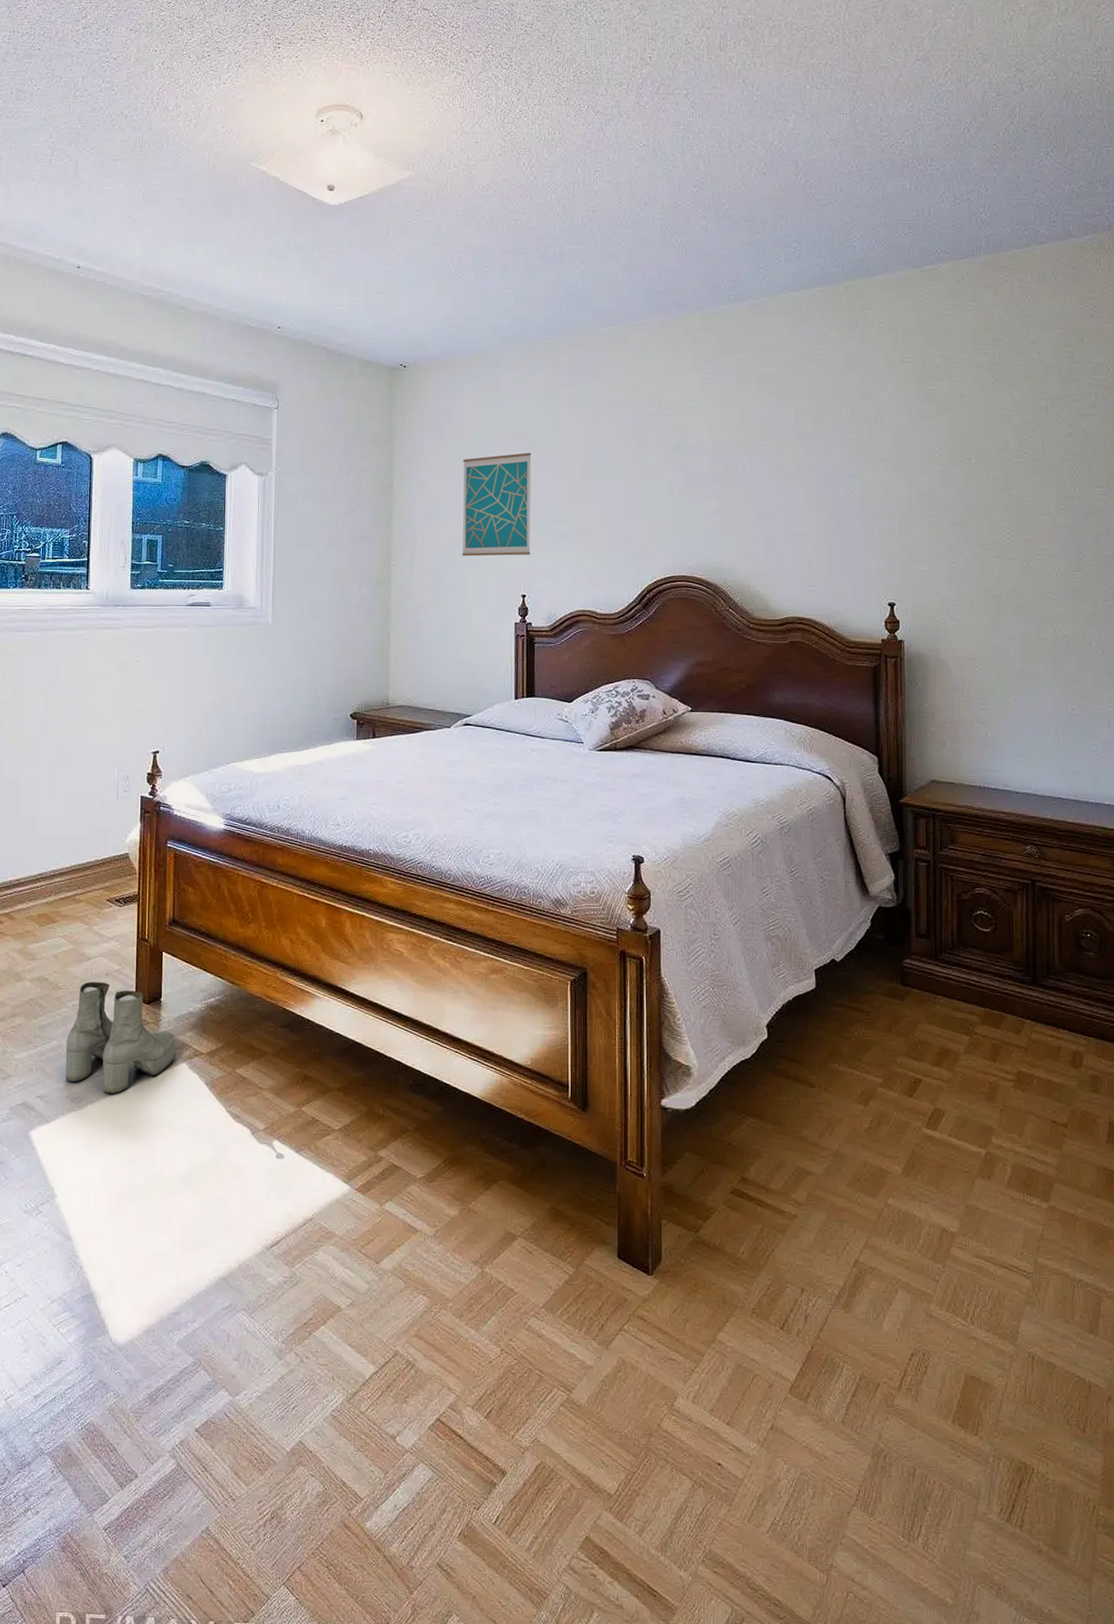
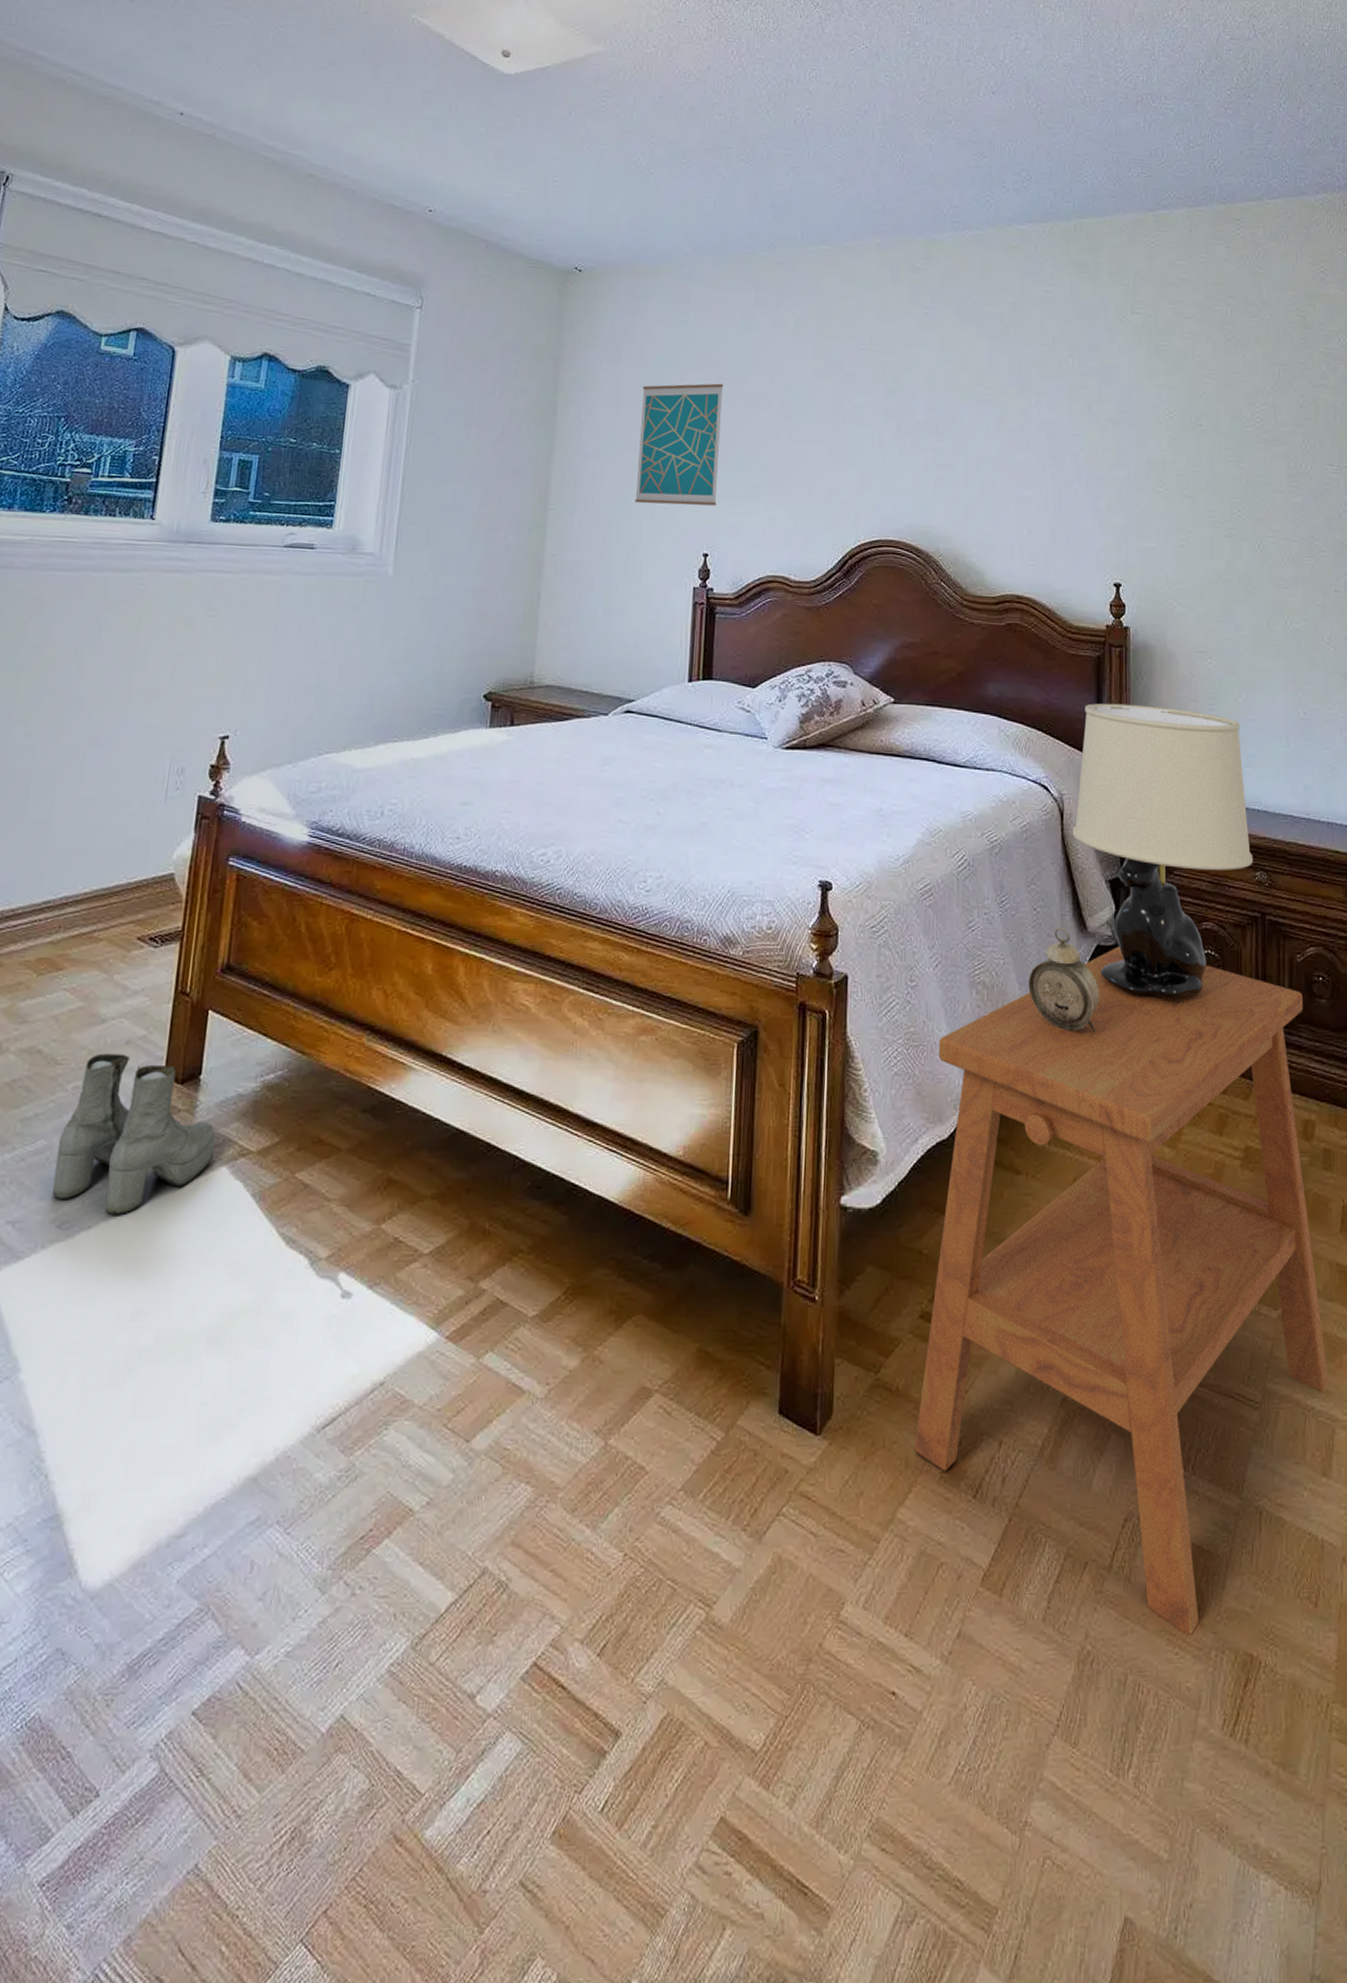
side table: none [730,907,1097,1444] -> present [914,946,1330,1635]
alarm clock: none [817,891,882,976] -> present [1028,926,1100,1031]
table lamp: none [854,706,1024,952] -> present [1072,703,1253,1000]

